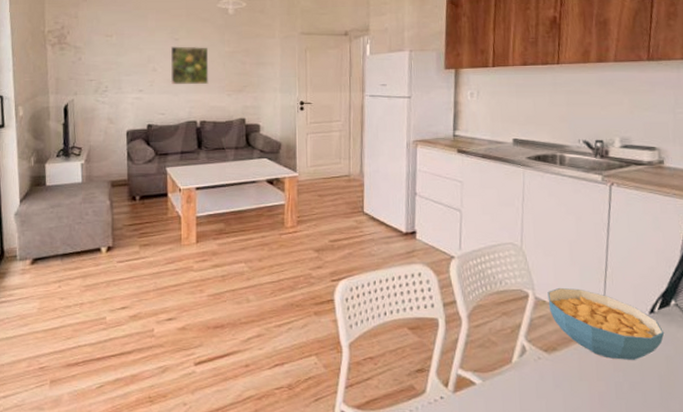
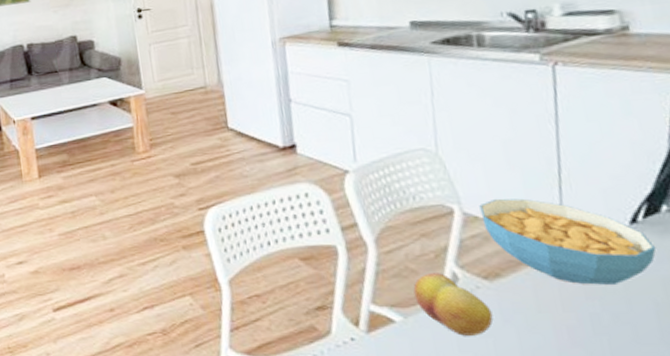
fruit: none [492,345,548,397] -> present [413,273,493,336]

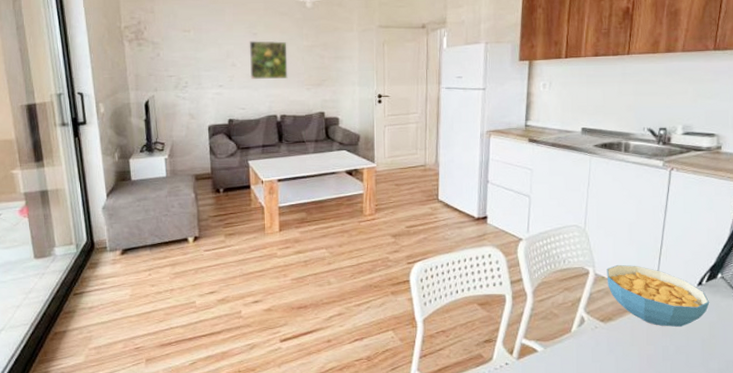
fruit: present [413,273,493,336] -> none [554,317,602,361]

